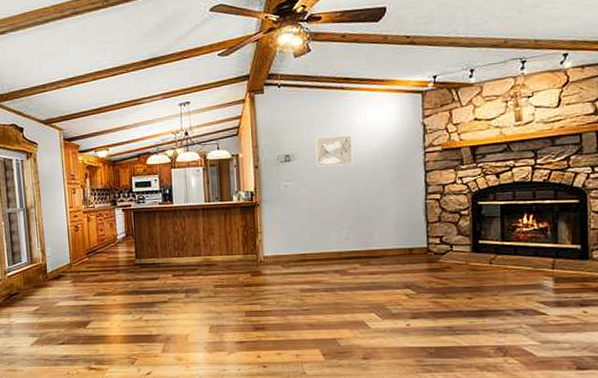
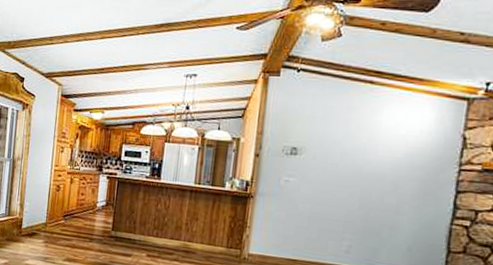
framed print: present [315,135,353,167] -> none [326,132,374,170]

